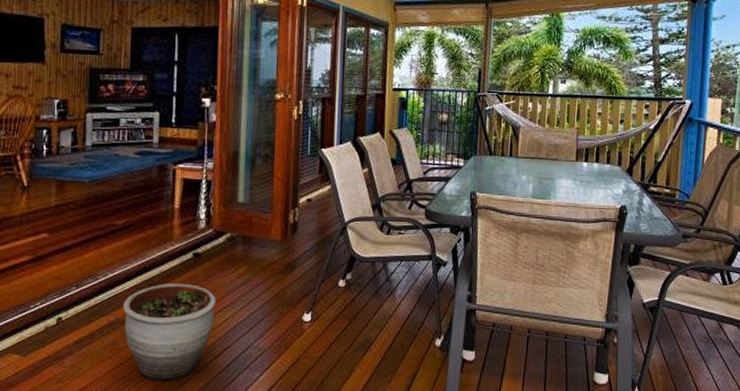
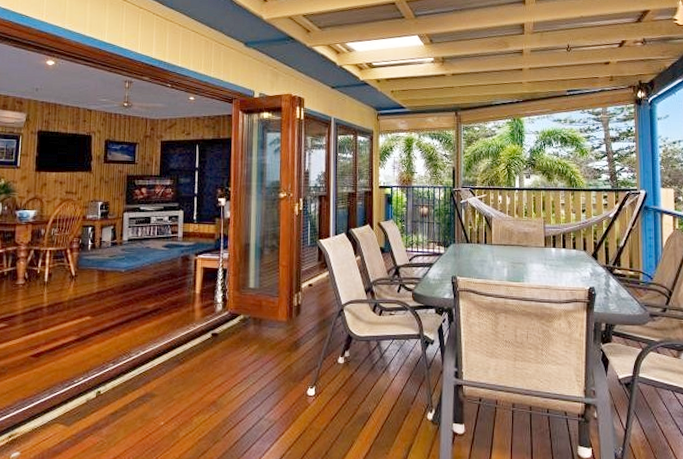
planter pot: present [123,283,216,381] -> none [152,360,231,450]

